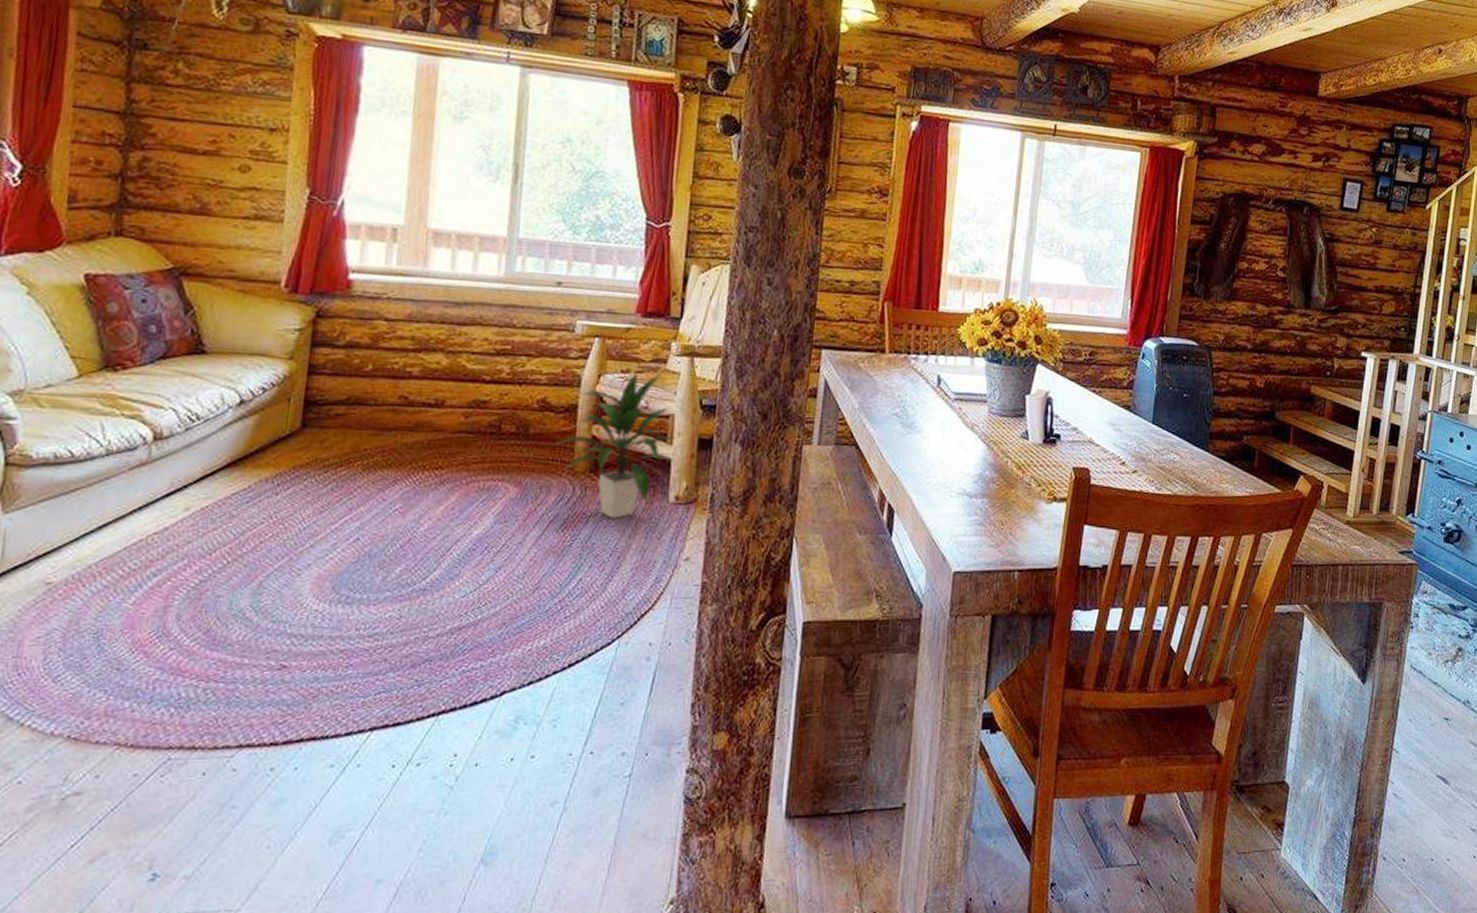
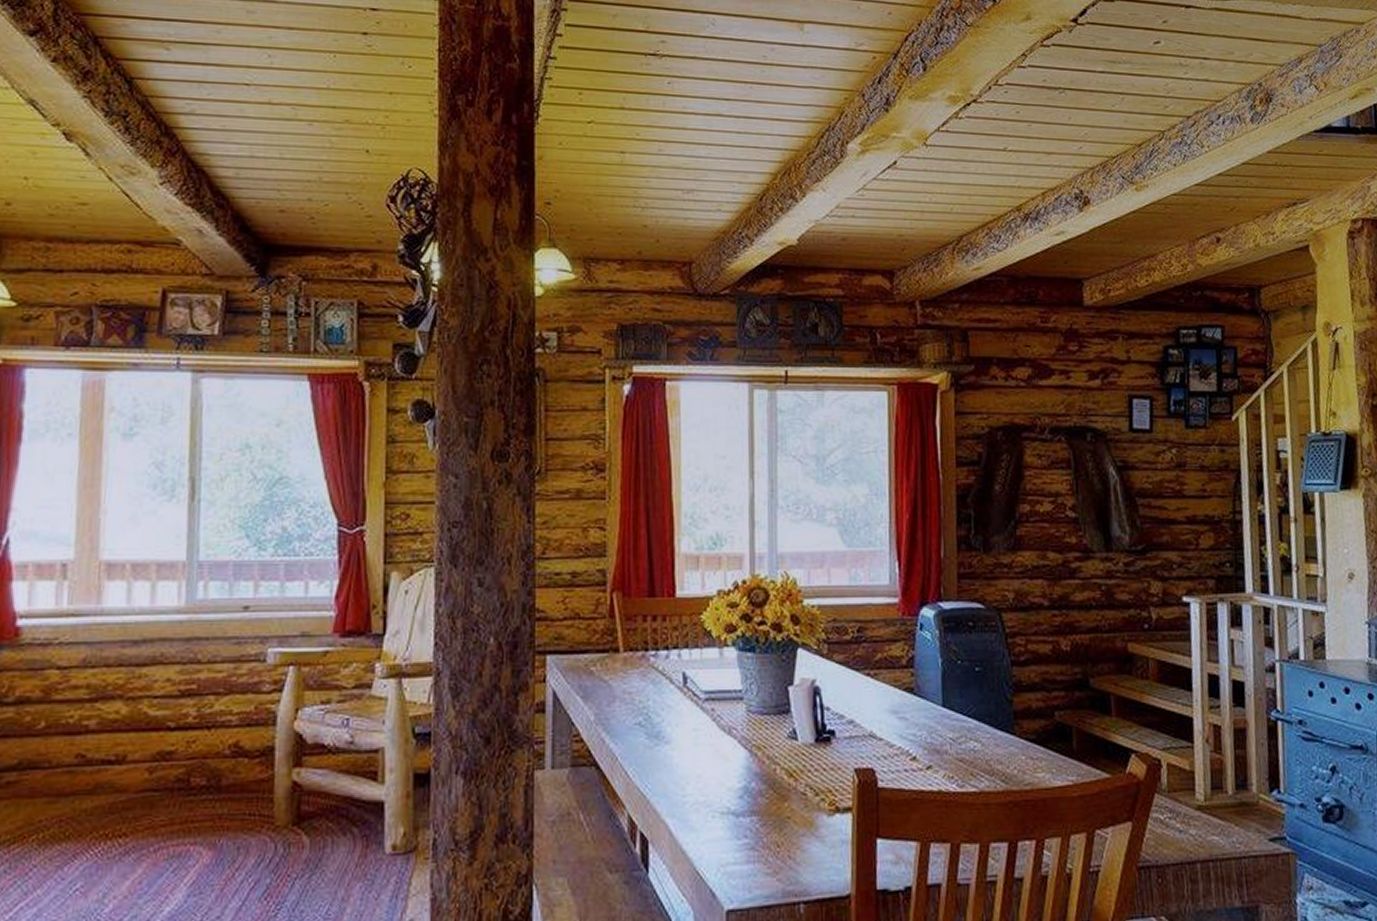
indoor plant: present [557,372,676,519] -> none [253,699,388,879]

